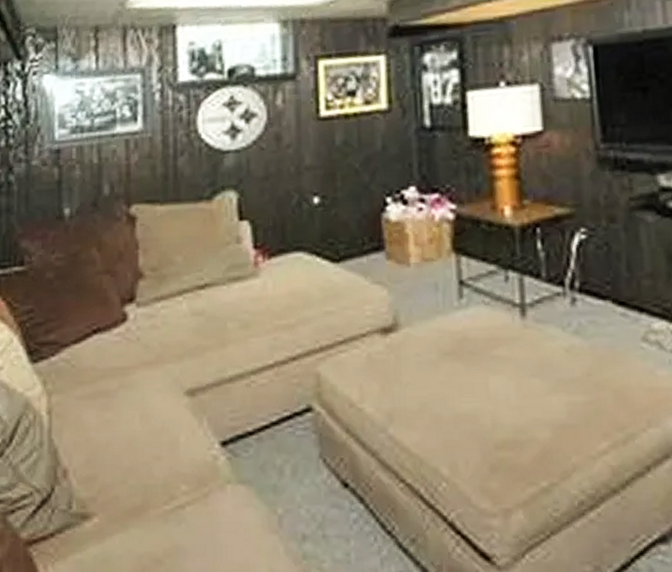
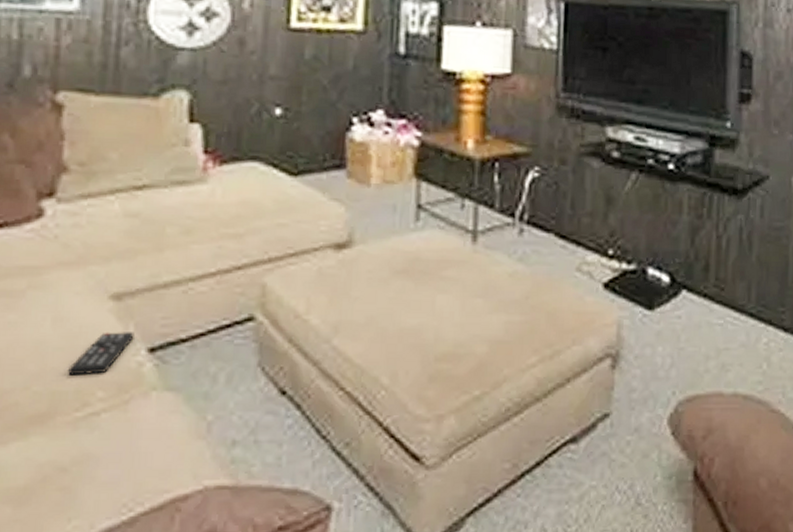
remote control: none [156,426,208,470] -> present [68,332,135,376]

